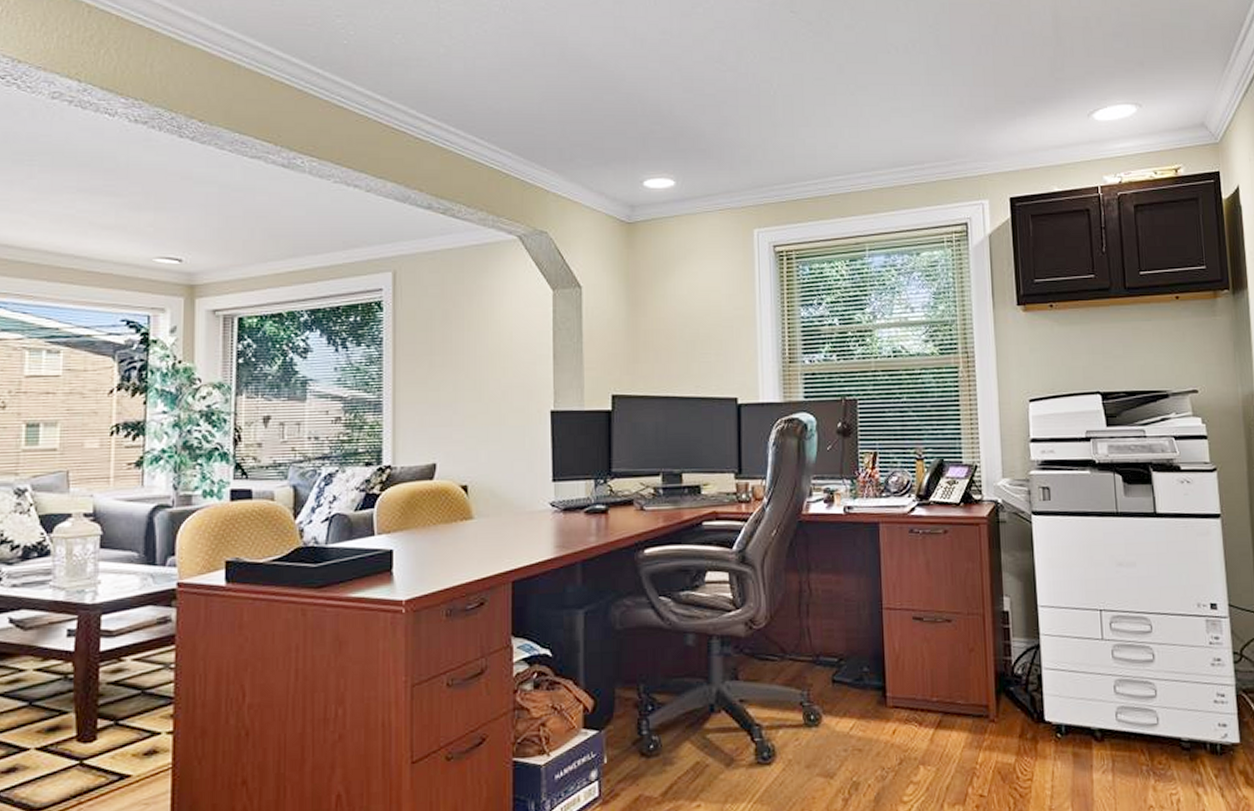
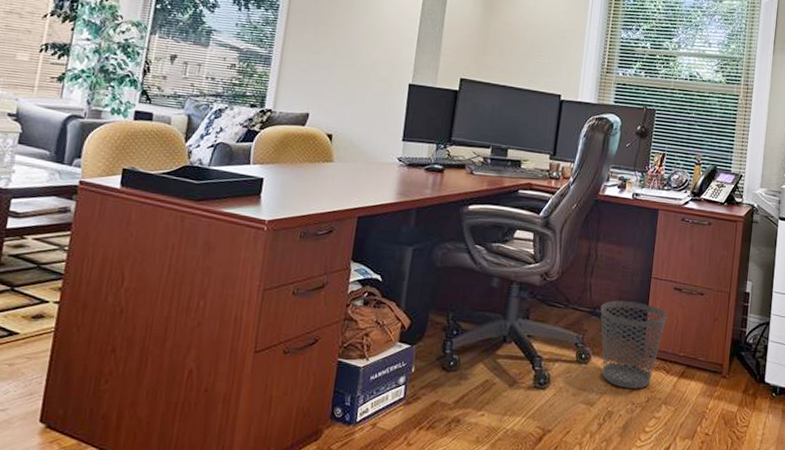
wastebasket: none [825,641,910,751] -> present [600,300,668,389]

